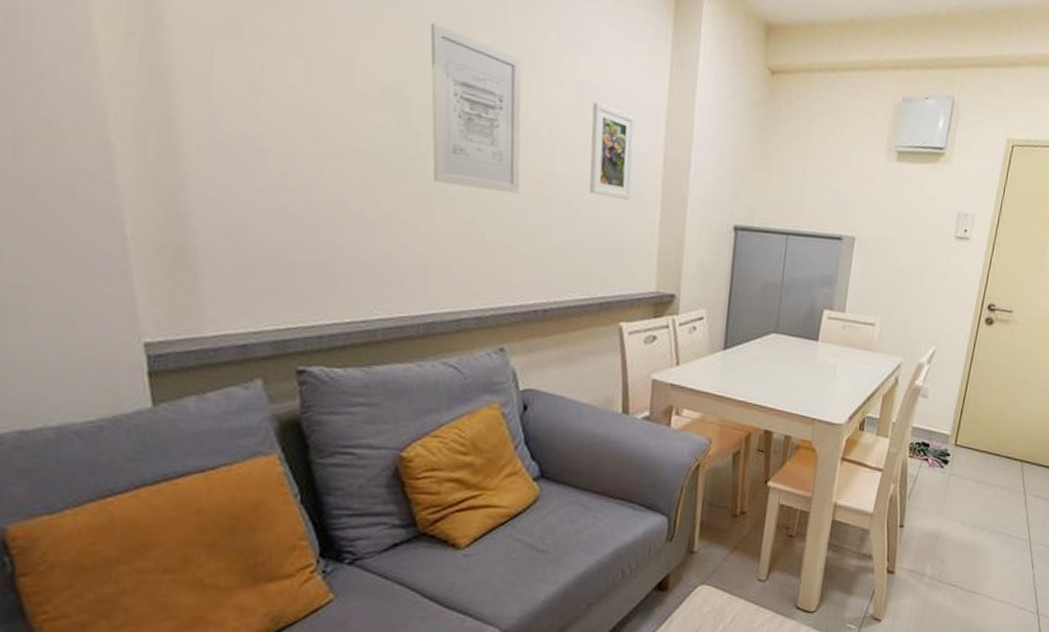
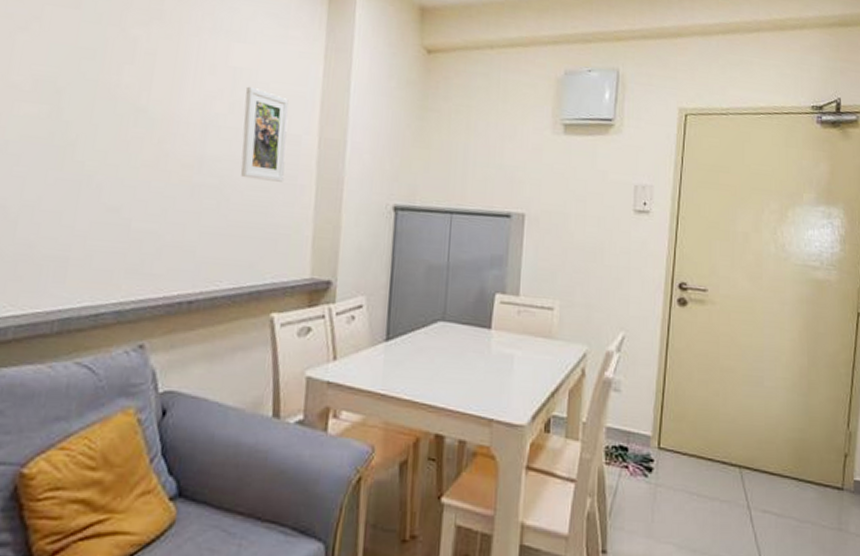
wall art: present [430,23,522,194] -> none [79,19,176,179]

